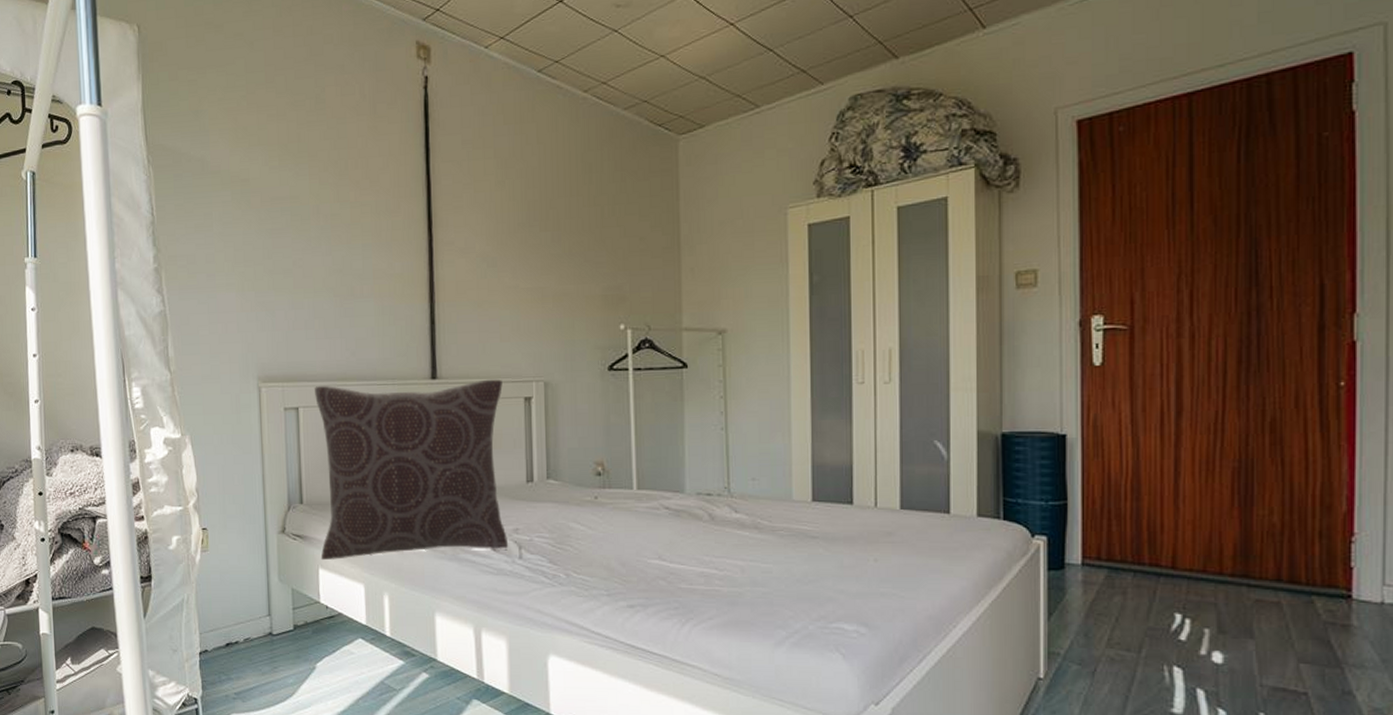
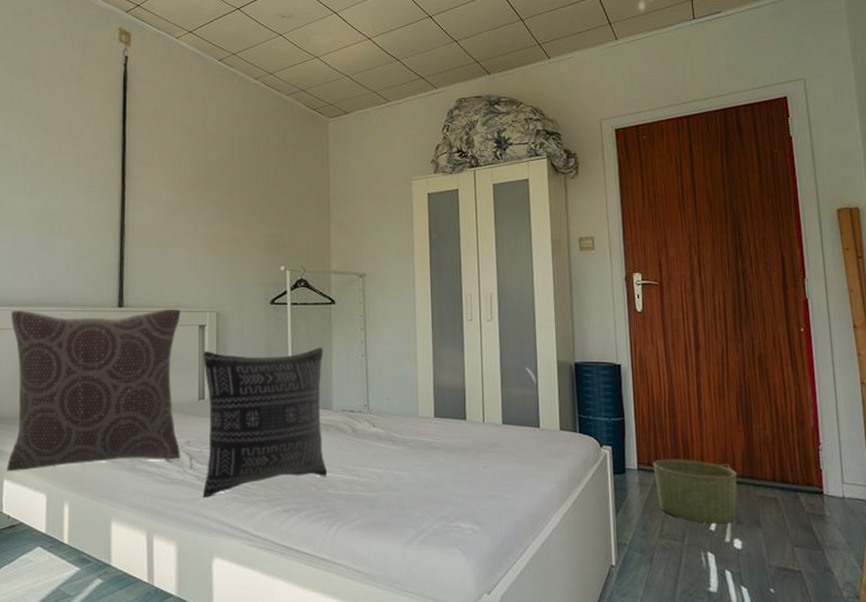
pillow: none [530,420,680,590] -> present [202,347,328,497]
basket: none [1104,552,1225,632] -> present [653,459,737,524]

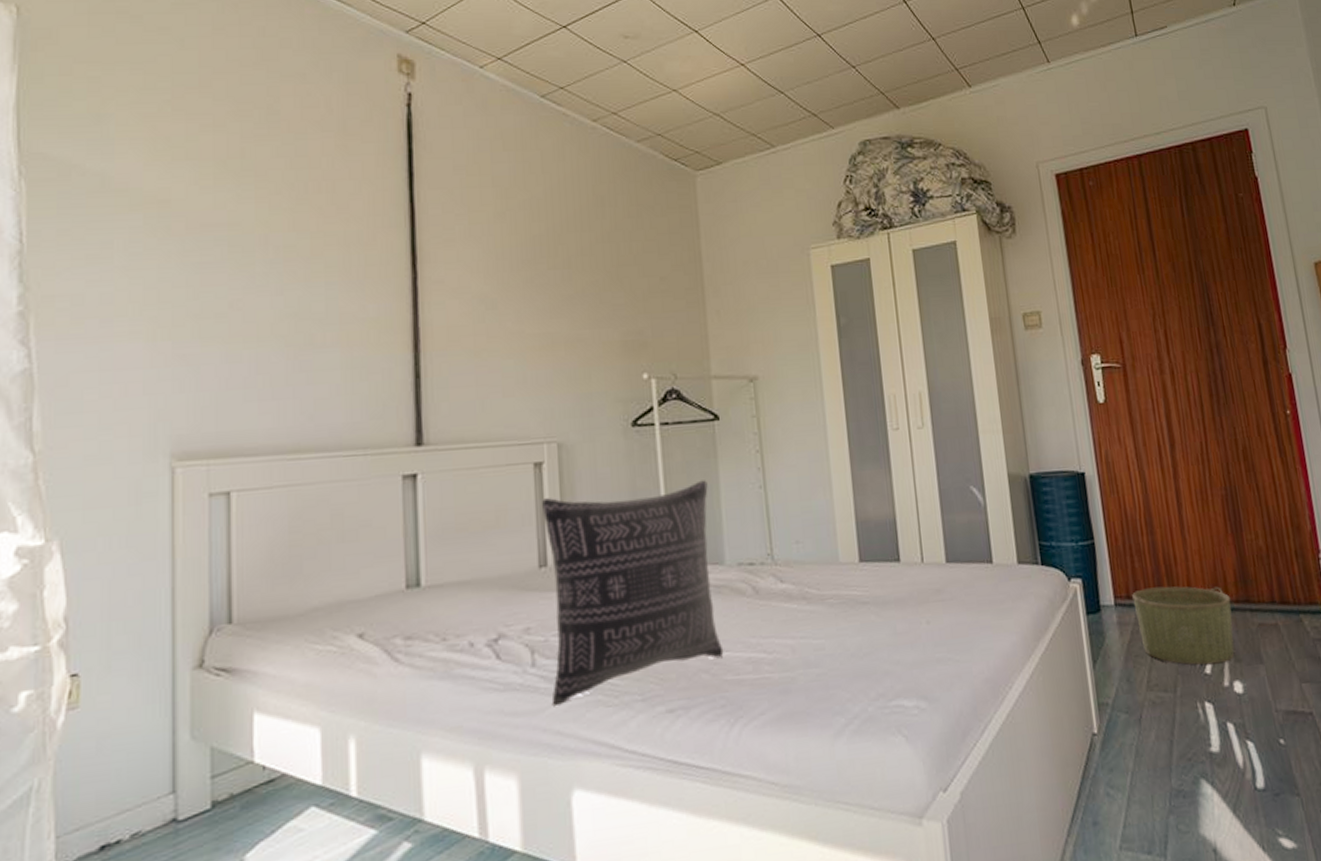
pillow: present [6,309,181,472] -> none [255,442,518,701]

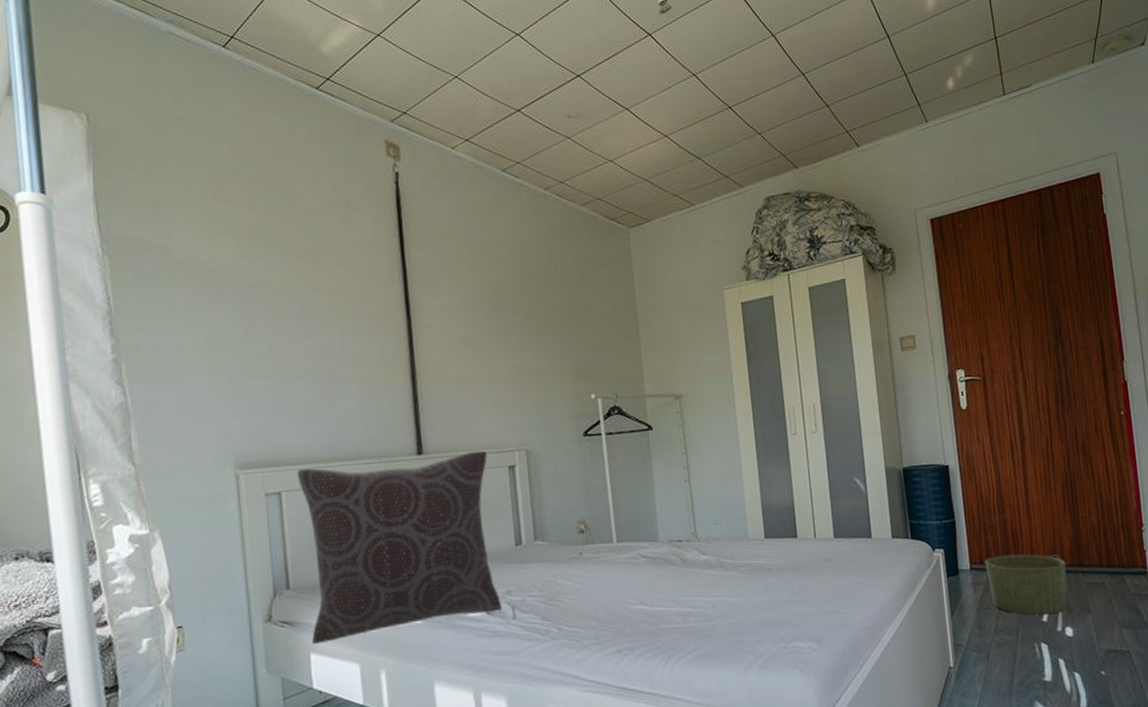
pillow: none [255,442,518,701] -> present [297,450,503,645]
pillow: present [542,480,724,705] -> none [516,477,659,647]

